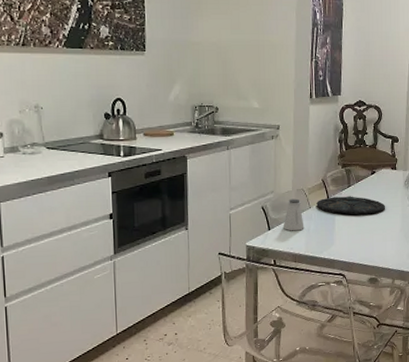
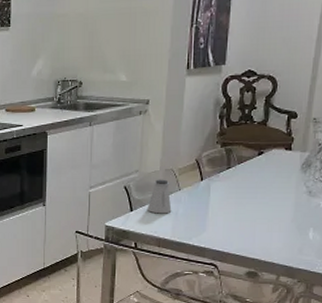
plate: present [316,196,385,215] -> none [187,179,273,200]

